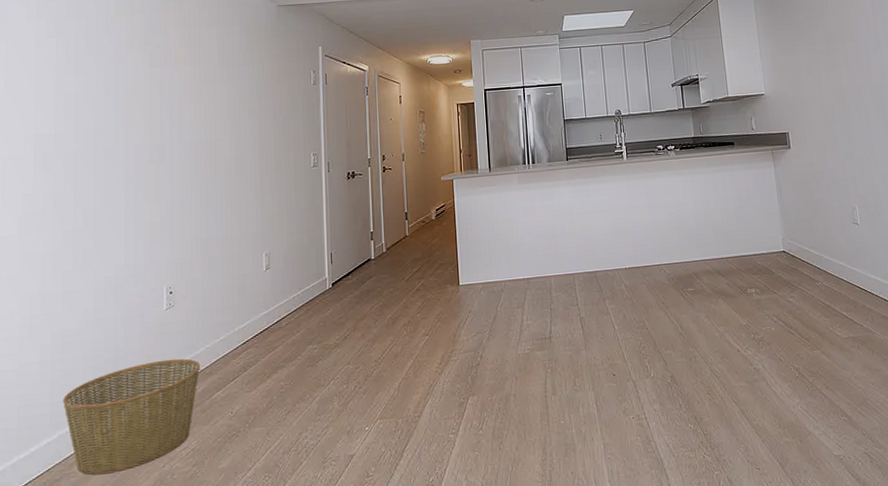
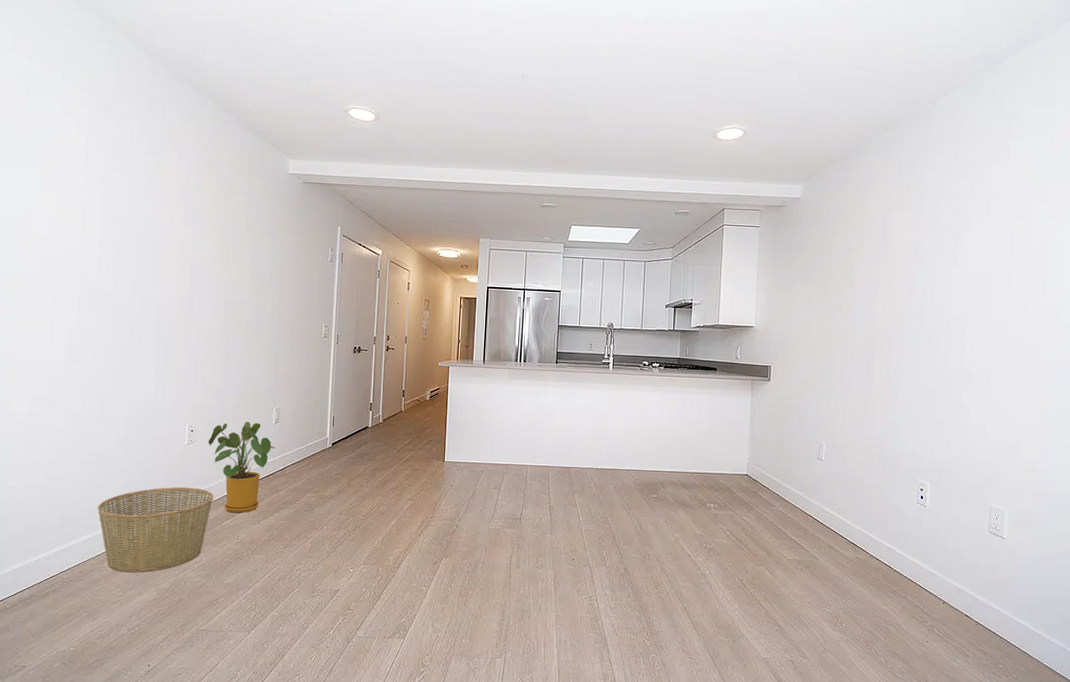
house plant: none [190,272,268,382] -> present [208,421,276,513]

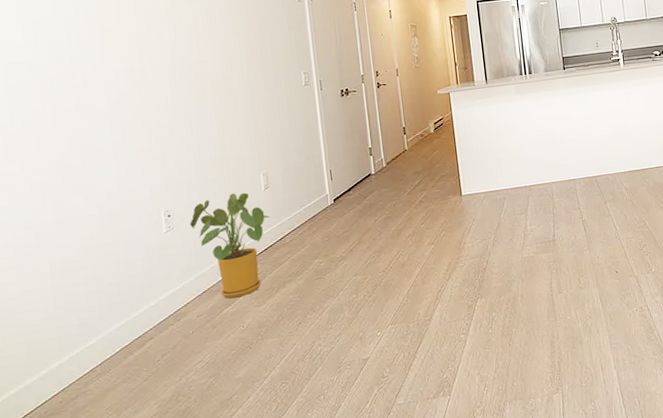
basket: present [98,487,214,573] -> none [70,278,208,392]

